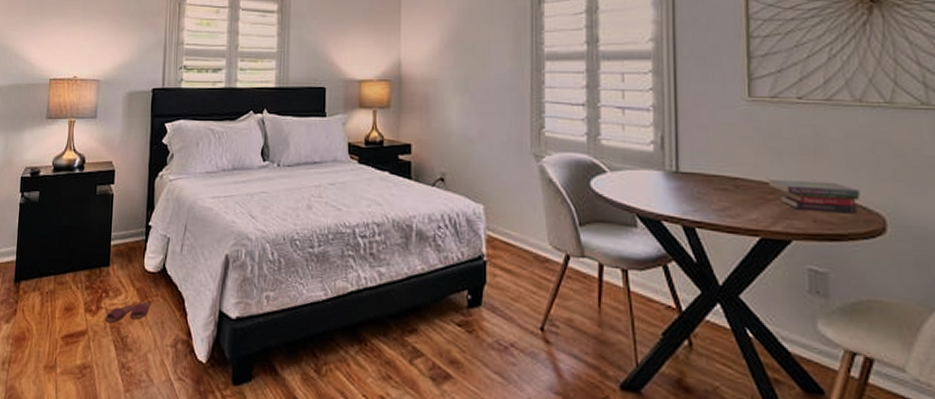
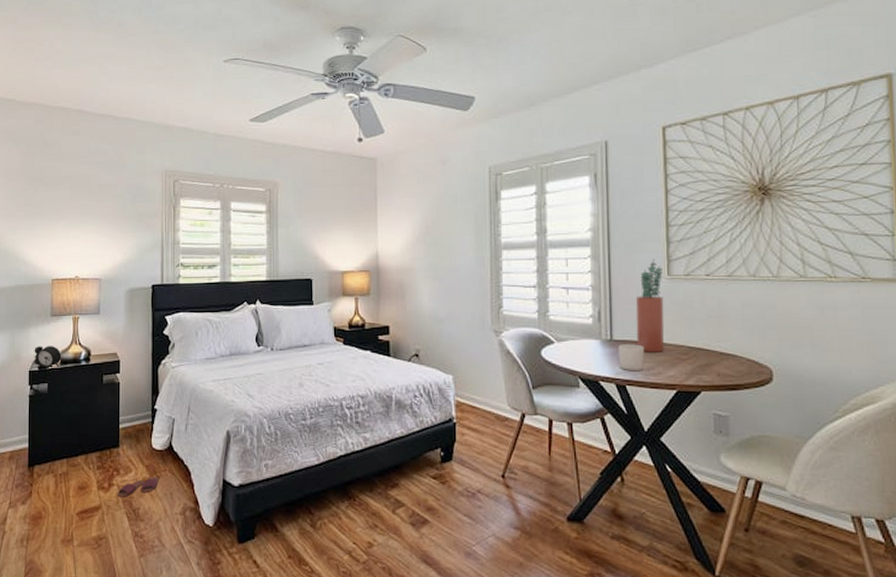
alarm clock: none [26,150,55,175] -> present [34,346,62,368]
mug: none [685,177,719,212] -> present [618,344,644,372]
vase: none [707,76,745,191] -> present [635,259,665,354]
books: present [767,179,860,214] -> none [682,342,753,368]

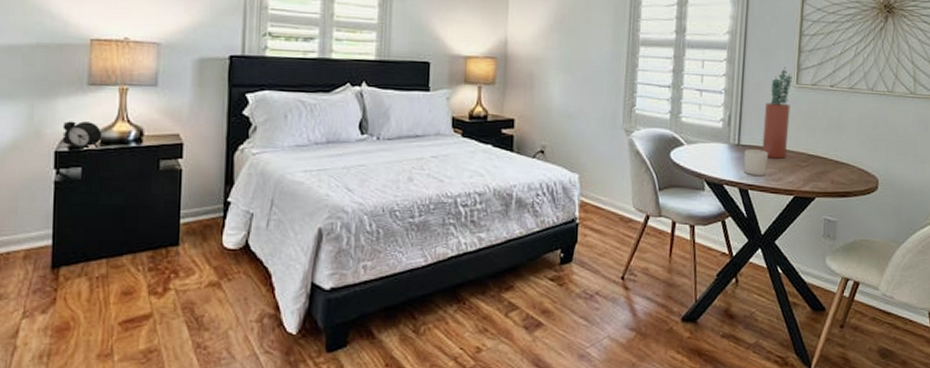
slippers: present [117,476,159,497] -> none [174,279,230,303]

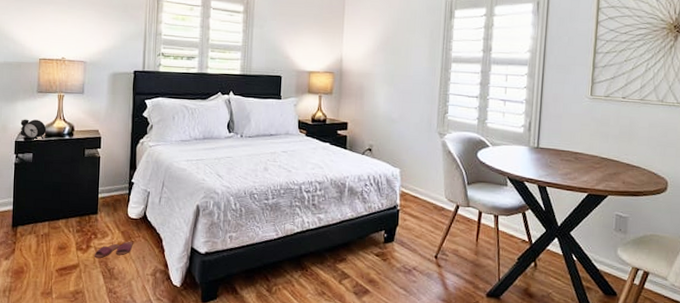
slippers: none [174,279,230,303] -> present [94,241,133,258]
mug: present [743,149,768,177] -> none [542,151,564,176]
vase: present [761,66,792,160] -> none [558,80,587,162]

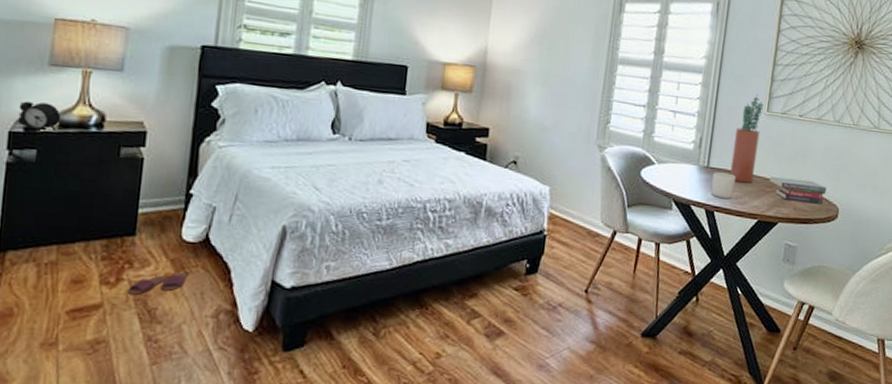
mug: none [542,151,564,176] -> present [711,172,736,199]
vase: none [558,80,587,162] -> present [729,94,764,184]
books: none [596,154,654,178] -> present [769,176,827,205]

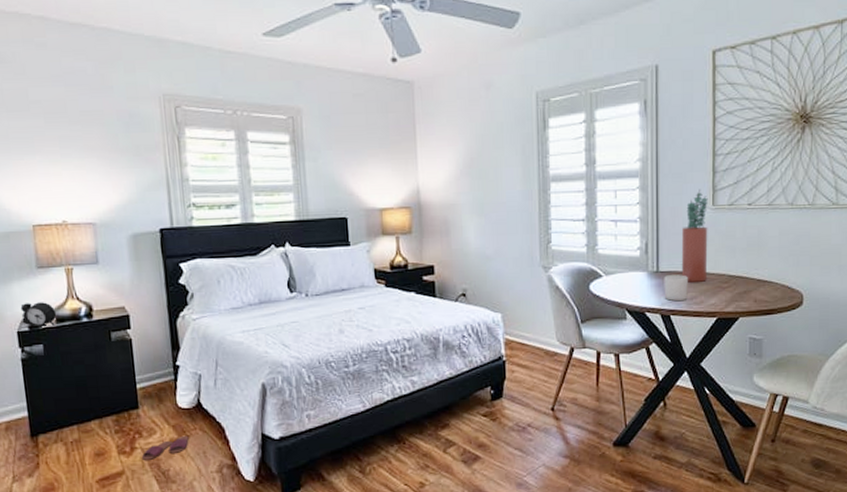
books: present [769,176,827,205] -> none [724,269,787,294]

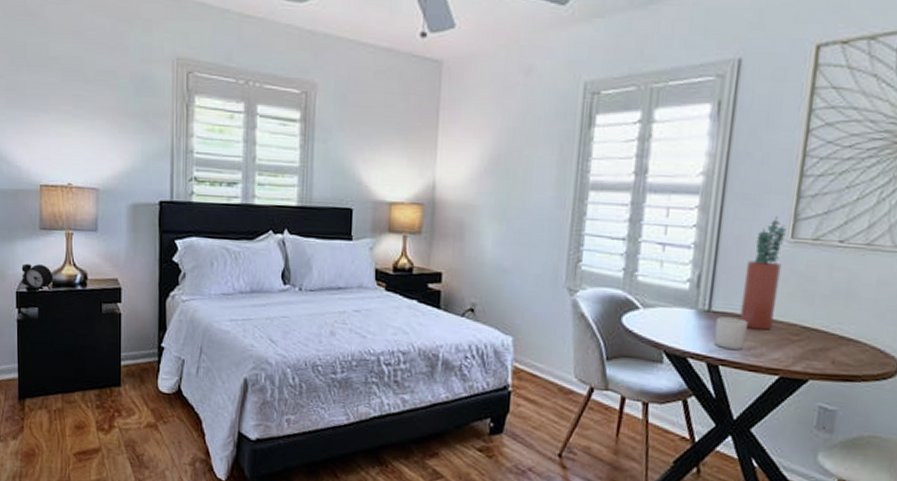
slippers: present [141,435,189,460] -> none [118,421,166,441]

